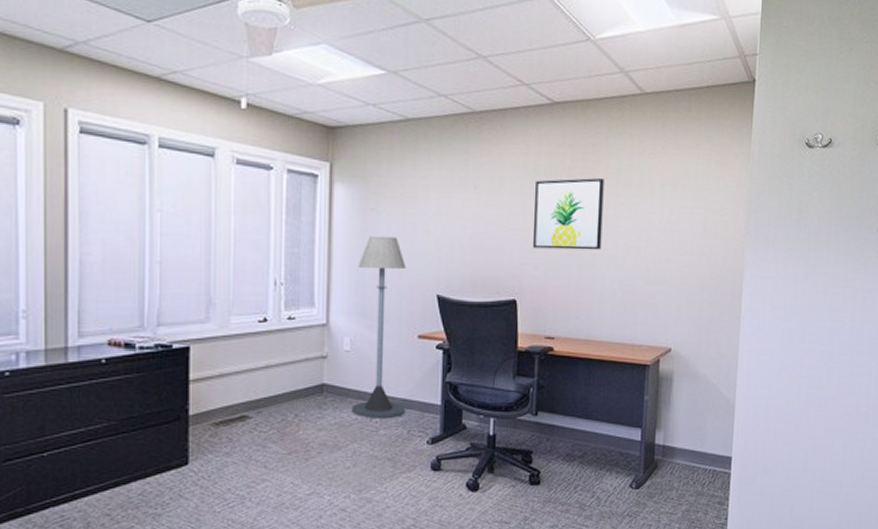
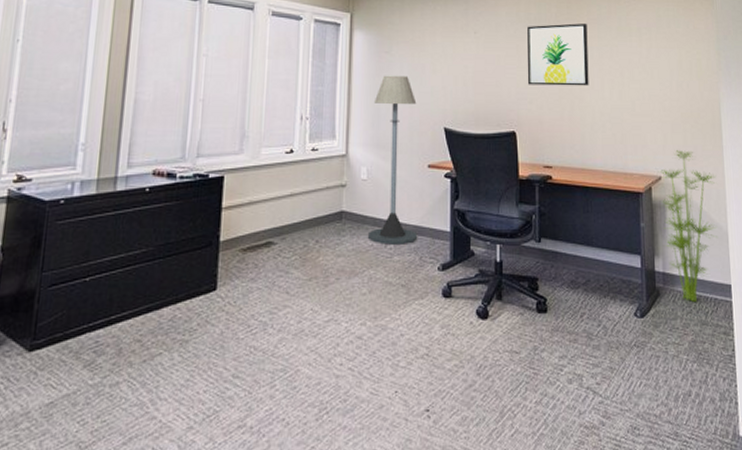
indoor plant: none [668,321,729,473] -> present [660,150,717,302]

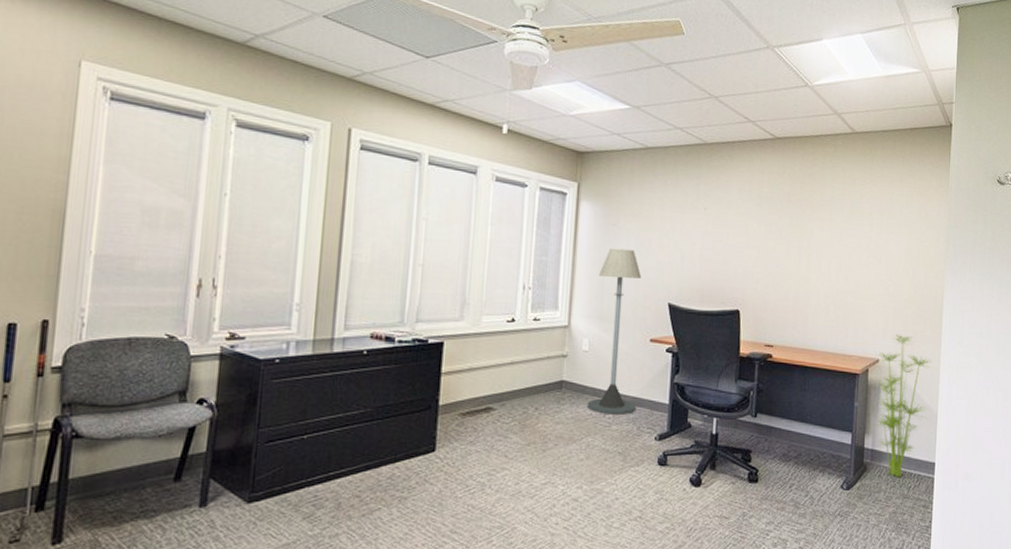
wall art: present [527,23,589,86] -> none [754,204,819,268]

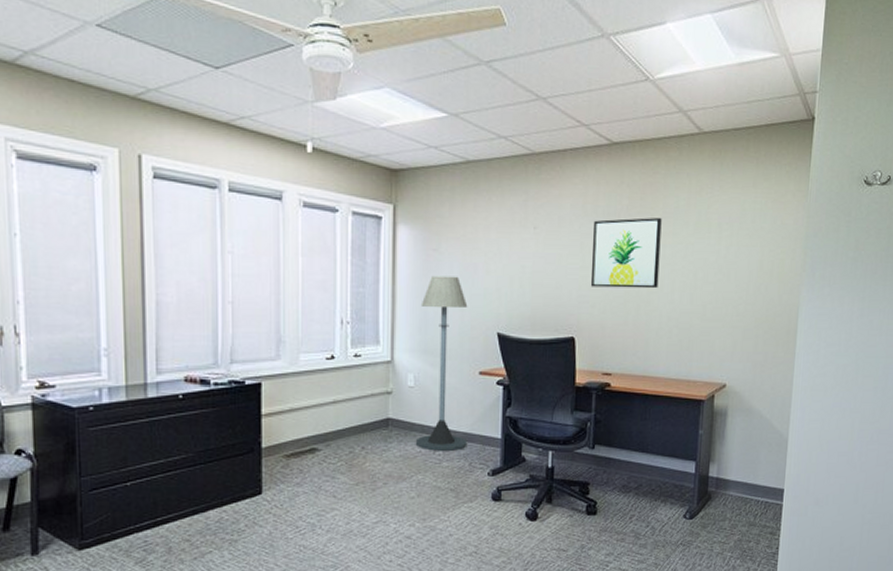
wall art: none [754,204,819,268] -> present [590,218,662,289]
indoor plant: present [876,335,931,477] -> none [722,357,783,505]

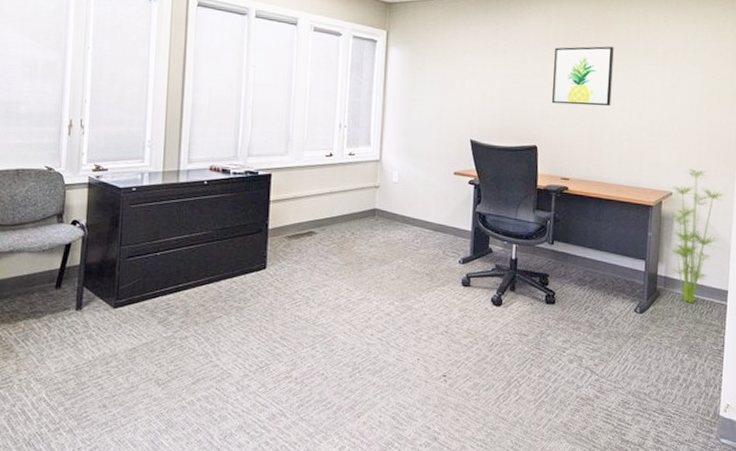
floor lamp: present [415,275,468,451] -> none [397,89,446,240]
indoor plant: none [722,357,783,505] -> present [669,169,725,303]

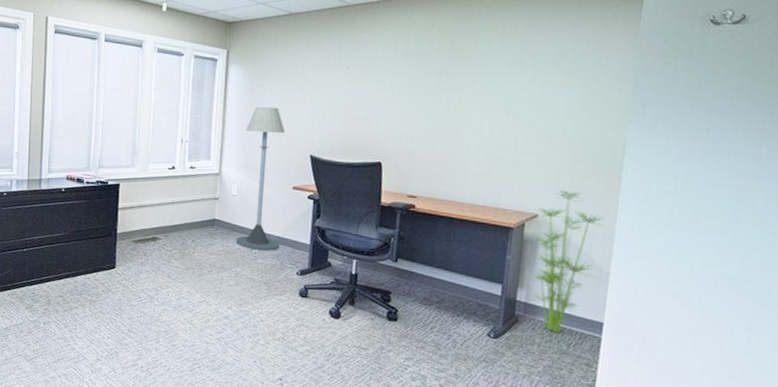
floor lamp: none [397,89,446,240] -> present [235,106,286,251]
wall art: present [551,46,614,107] -> none [398,59,473,123]

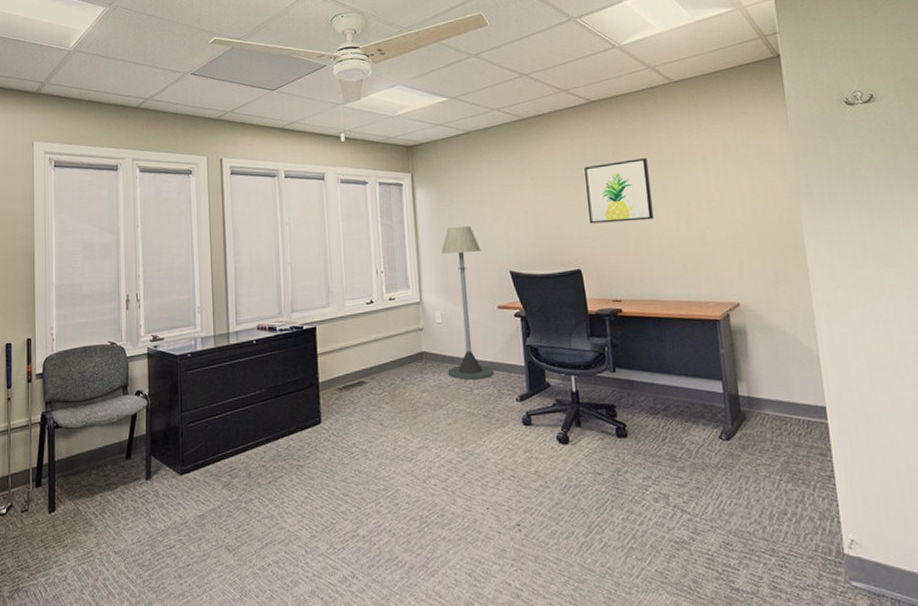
wall art: none [398,59,473,123] -> present [584,158,654,224]
indoor plant: present [532,190,605,333] -> none [738,275,807,424]

